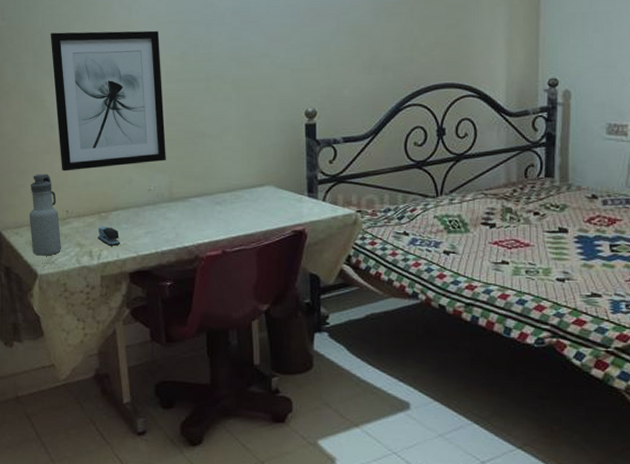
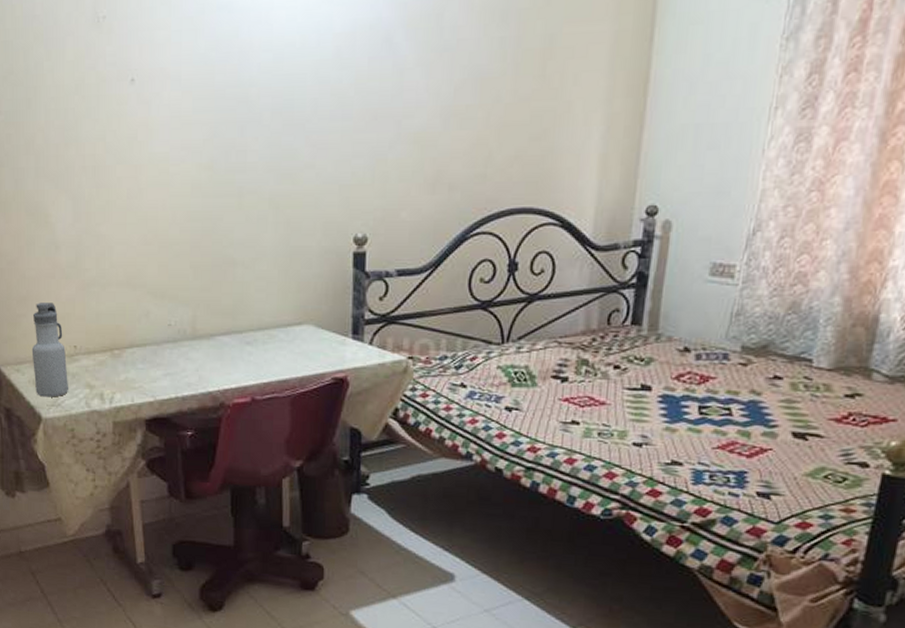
wall art: present [50,30,166,171] -> none [54,131,190,300]
stapler: present [97,227,121,246] -> none [109,366,136,389]

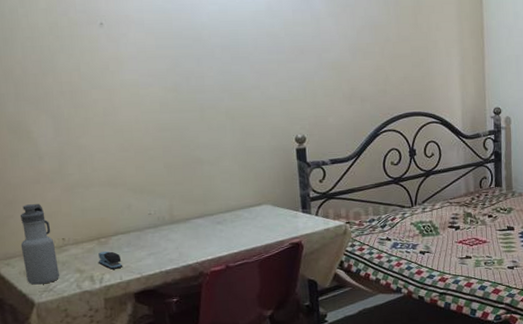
stapler: none [109,366,136,389] -> present [98,251,123,269]

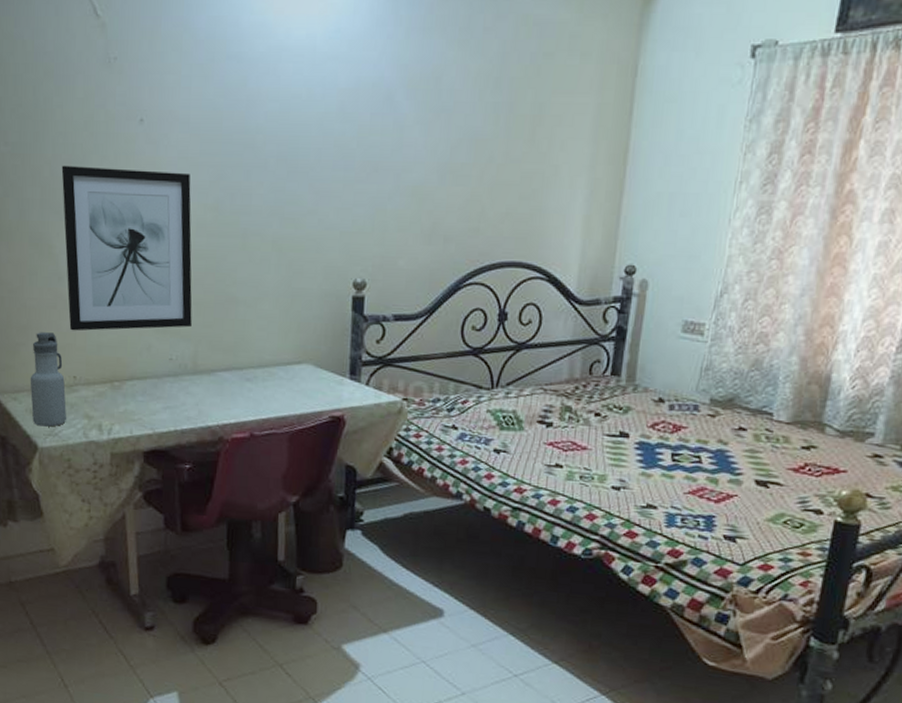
wall art: none [32,63,165,201] -> present [61,165,192,331]
stapler: present [98,251,123,269] -> none [108,397,135,420]

